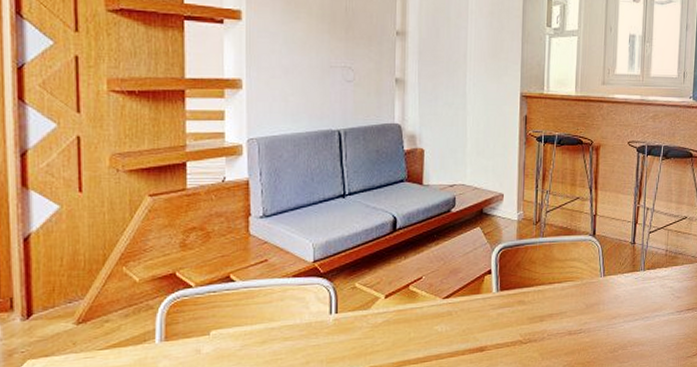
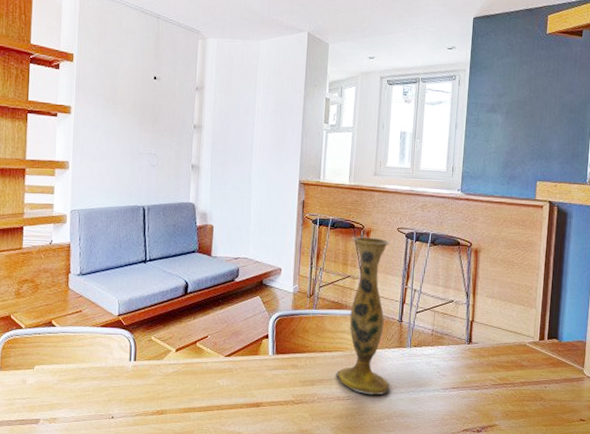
vase: none [566,153,624,325] -> present [336,236,390,394]

